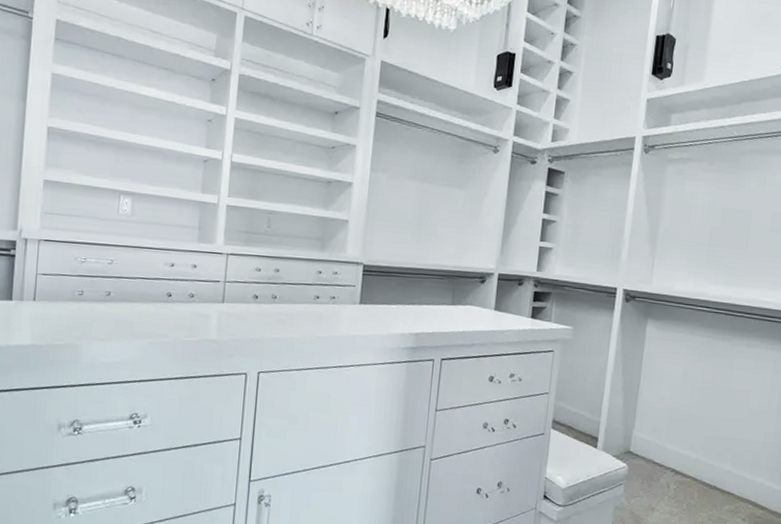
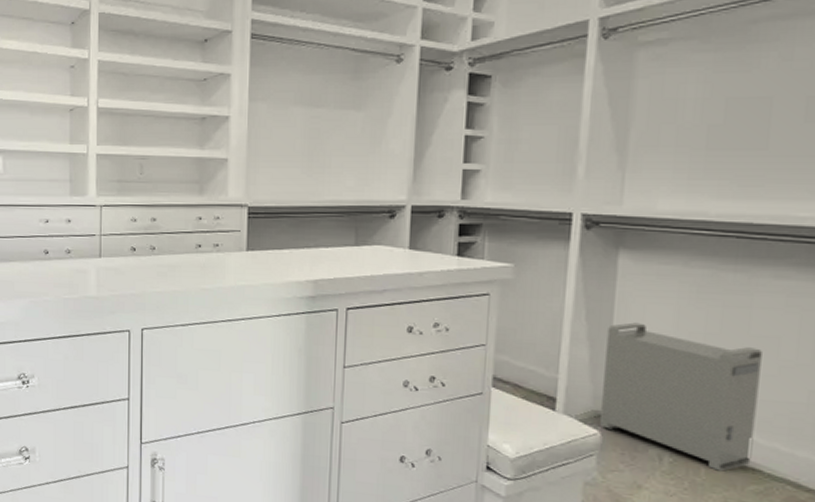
storage bin: none [628,377,738,495] -> present [599,322,762,472]

